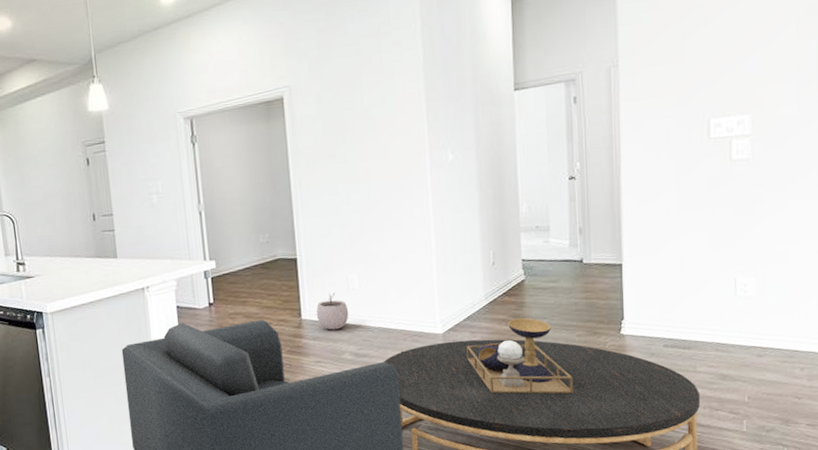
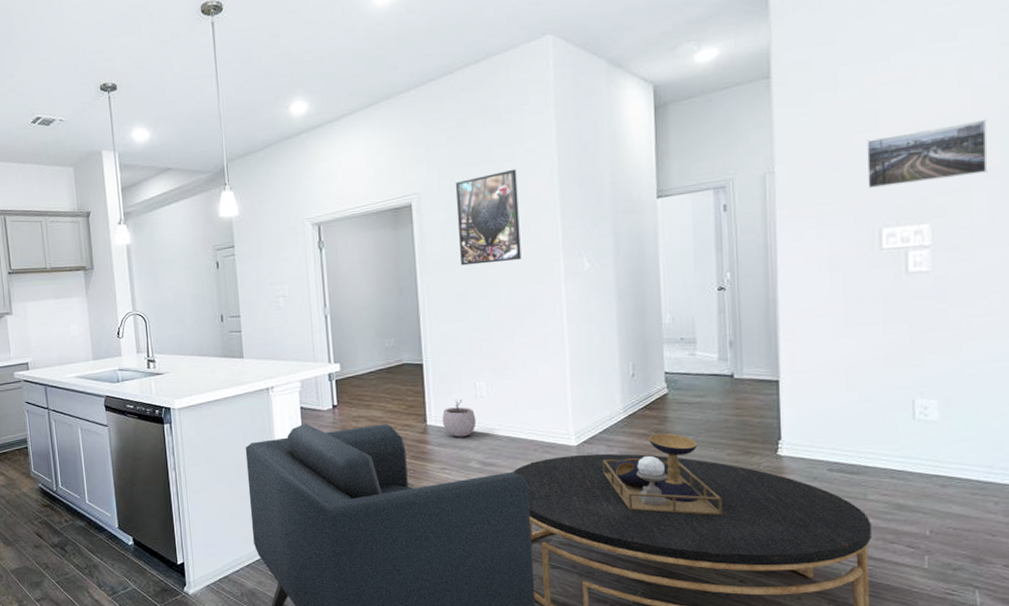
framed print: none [325,61,390,159] -> present [455,169,521,266]
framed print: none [698,16,798,81] -> present [867,118,988,189]

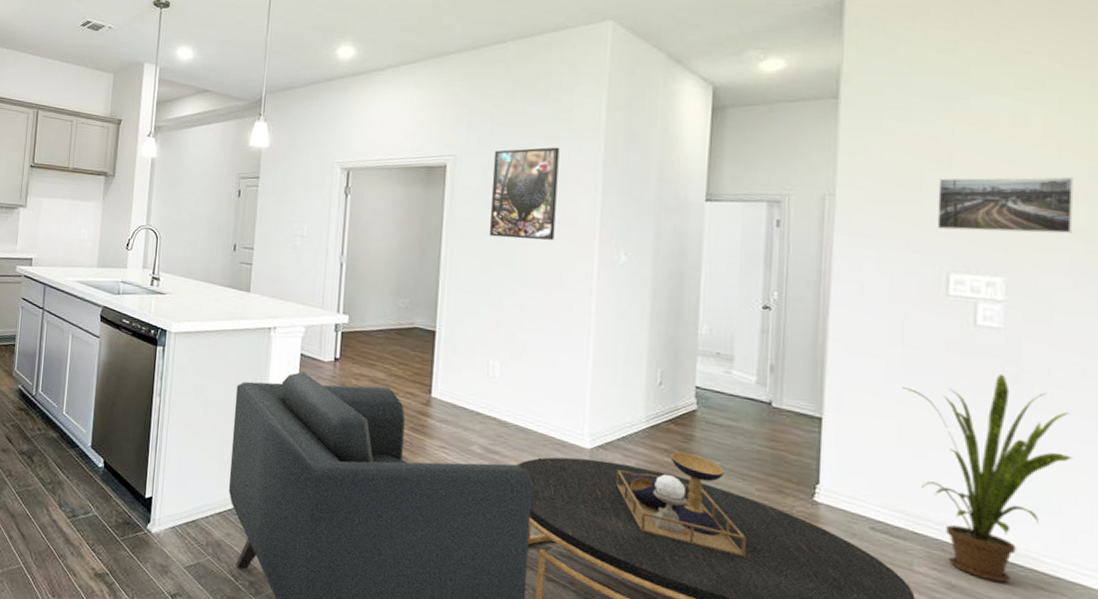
plant pot: present [442,400,477,437] -> none [448,376,485,417]
house plant: none [847,312,996,496] -> present [902,373,1072,583]

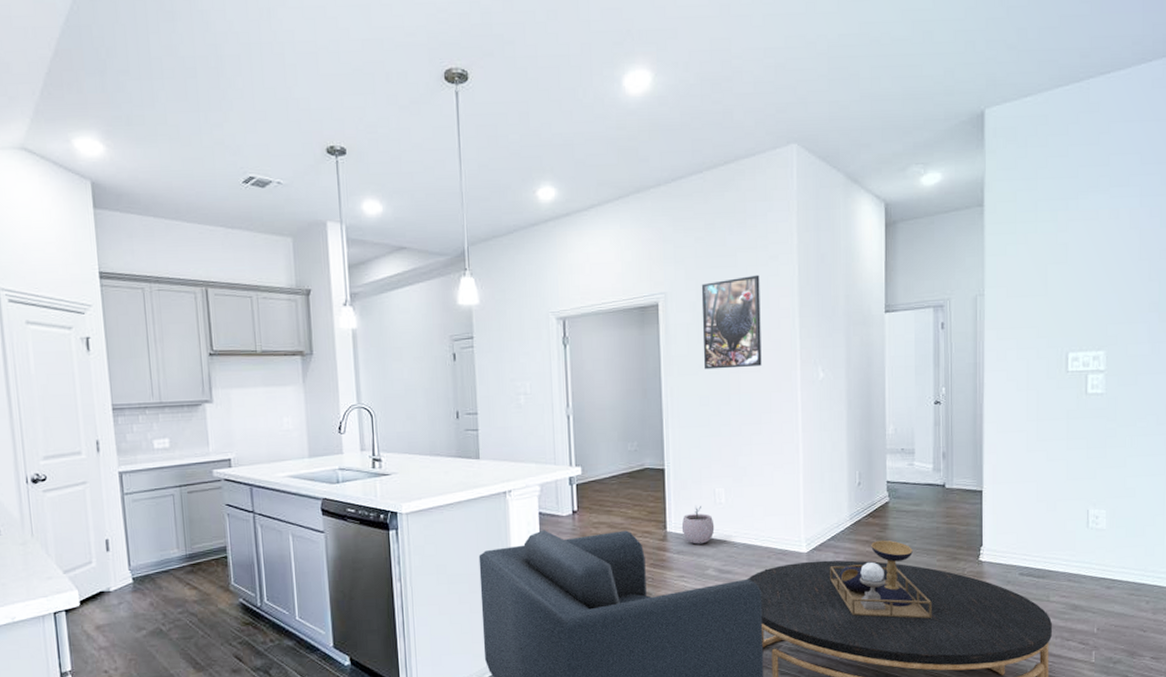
plant pot: none [448,376,485,417] -> present [681,506,715,545]
house plant: present [902,373,1072,583] -> none [1038,431,1151,597]
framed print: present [937,176,1074,234] -> none [1059,259,1150,315]

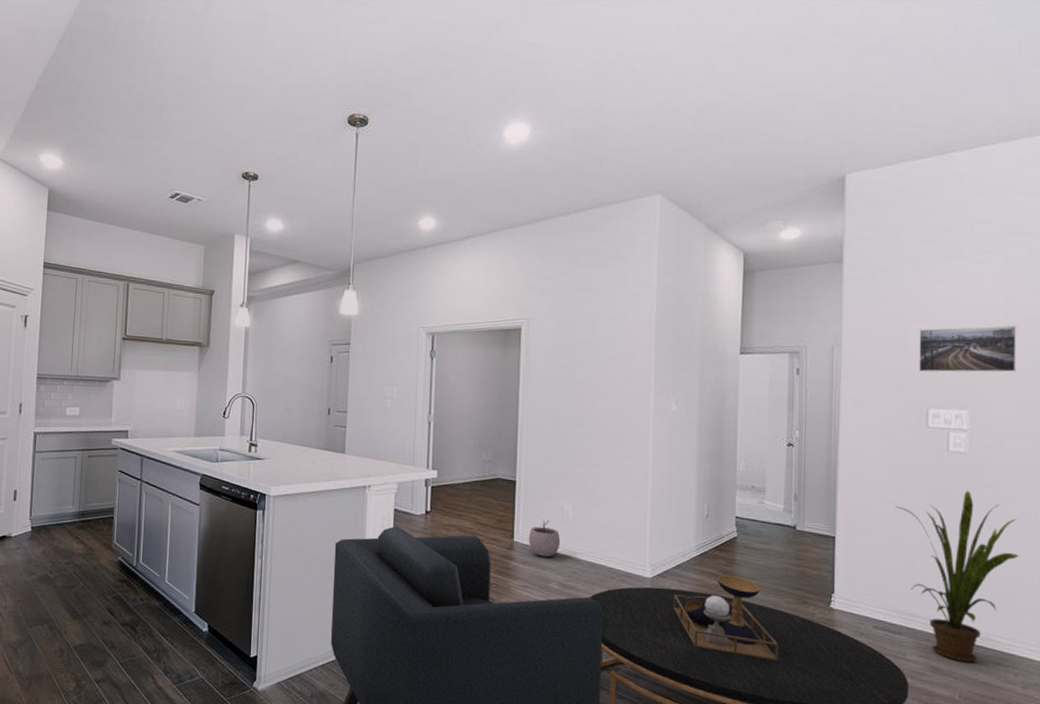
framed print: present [701,275,762,370] -> none [560,309,619,393]
house plant: none [1038,431,1151,597] -> present [895,490,1019,663]
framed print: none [1059,259,1150,315] -> present [919,325,1017,373]

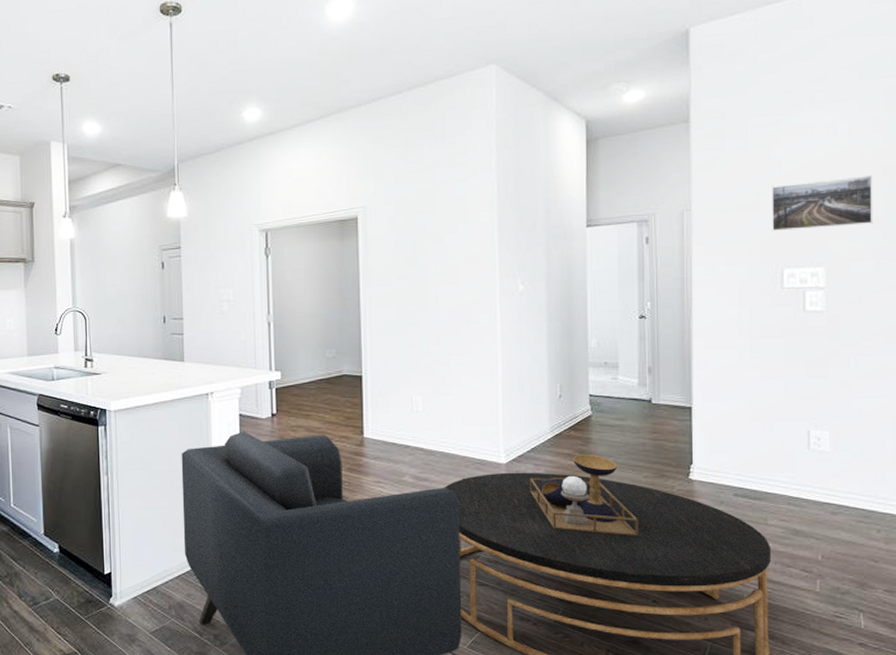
plant pot: present [528,520,561,557] -> none [378,413,412,451]
house plant: present [895,490,1019,663] -> none [752,349,879,523]

